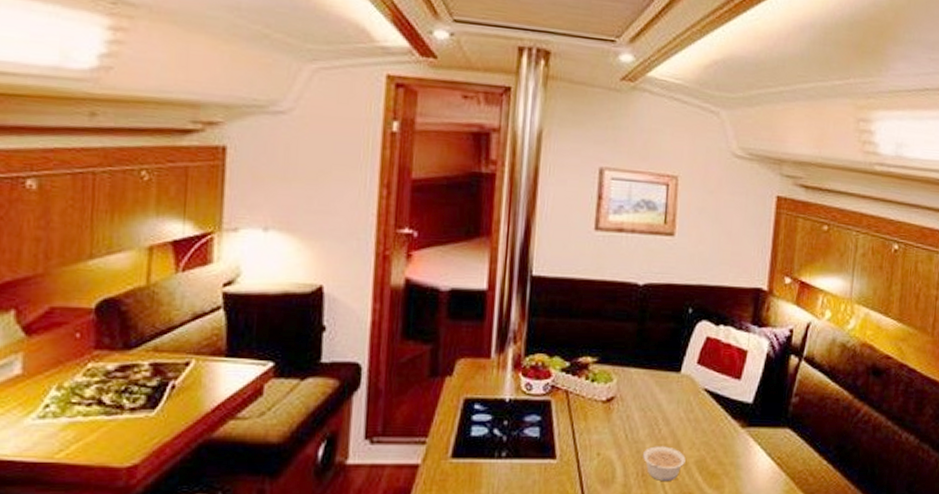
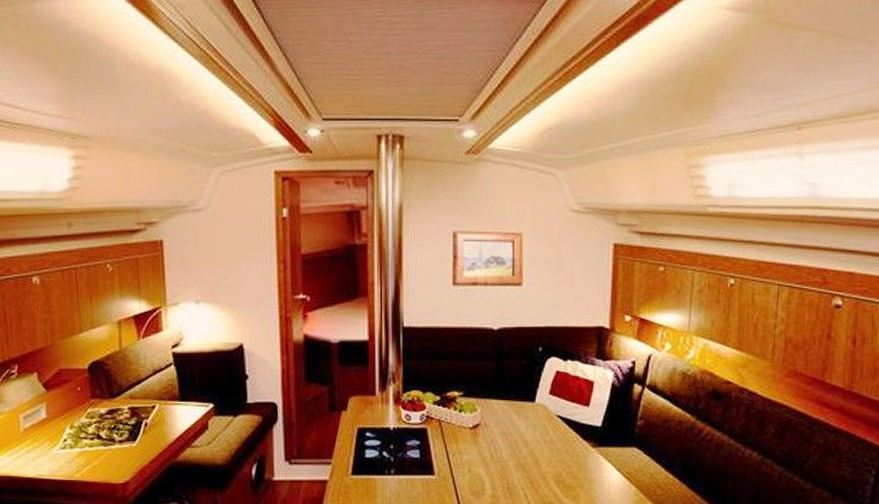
legume: present [643,446,686,481] -> none [507,464,544,492]

